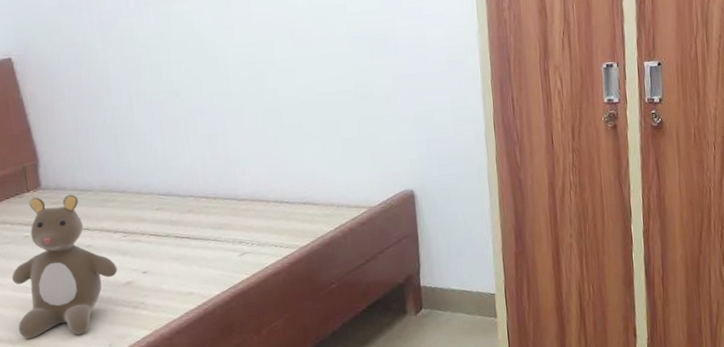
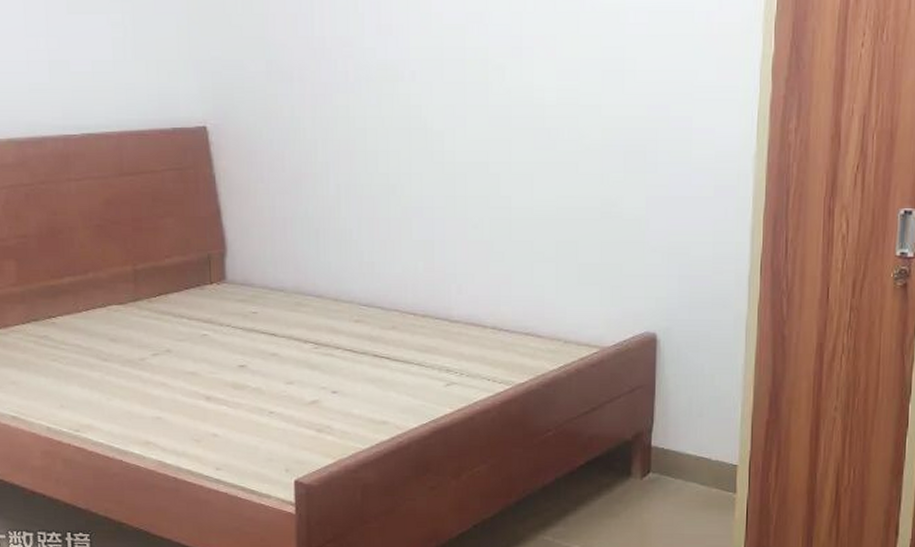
teddy bear: present [12,194,118,339] -> none [184,291,304,455]

